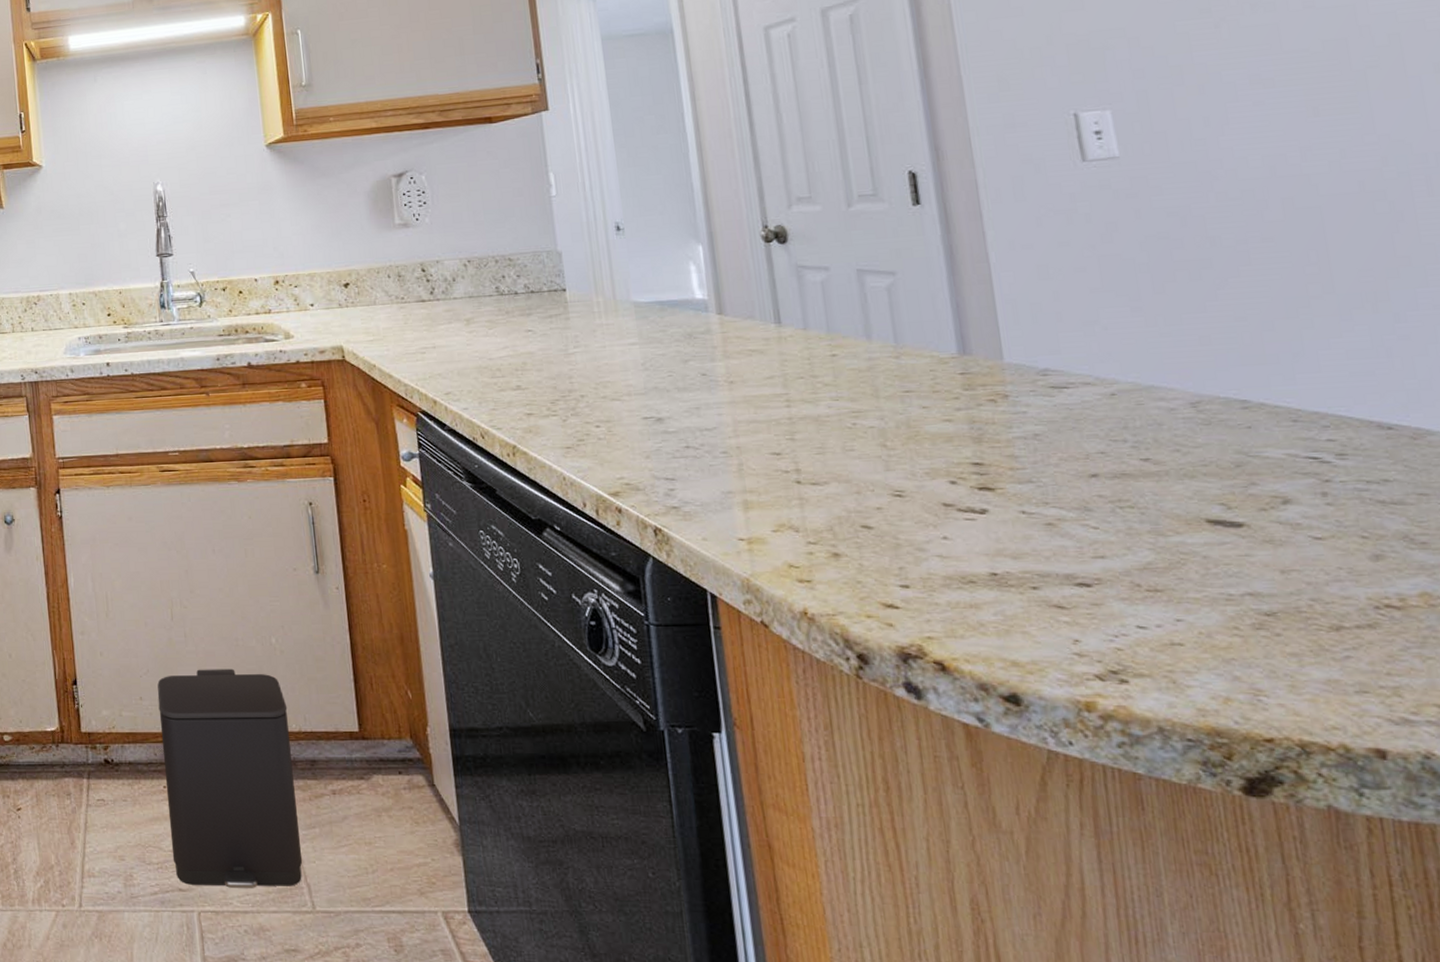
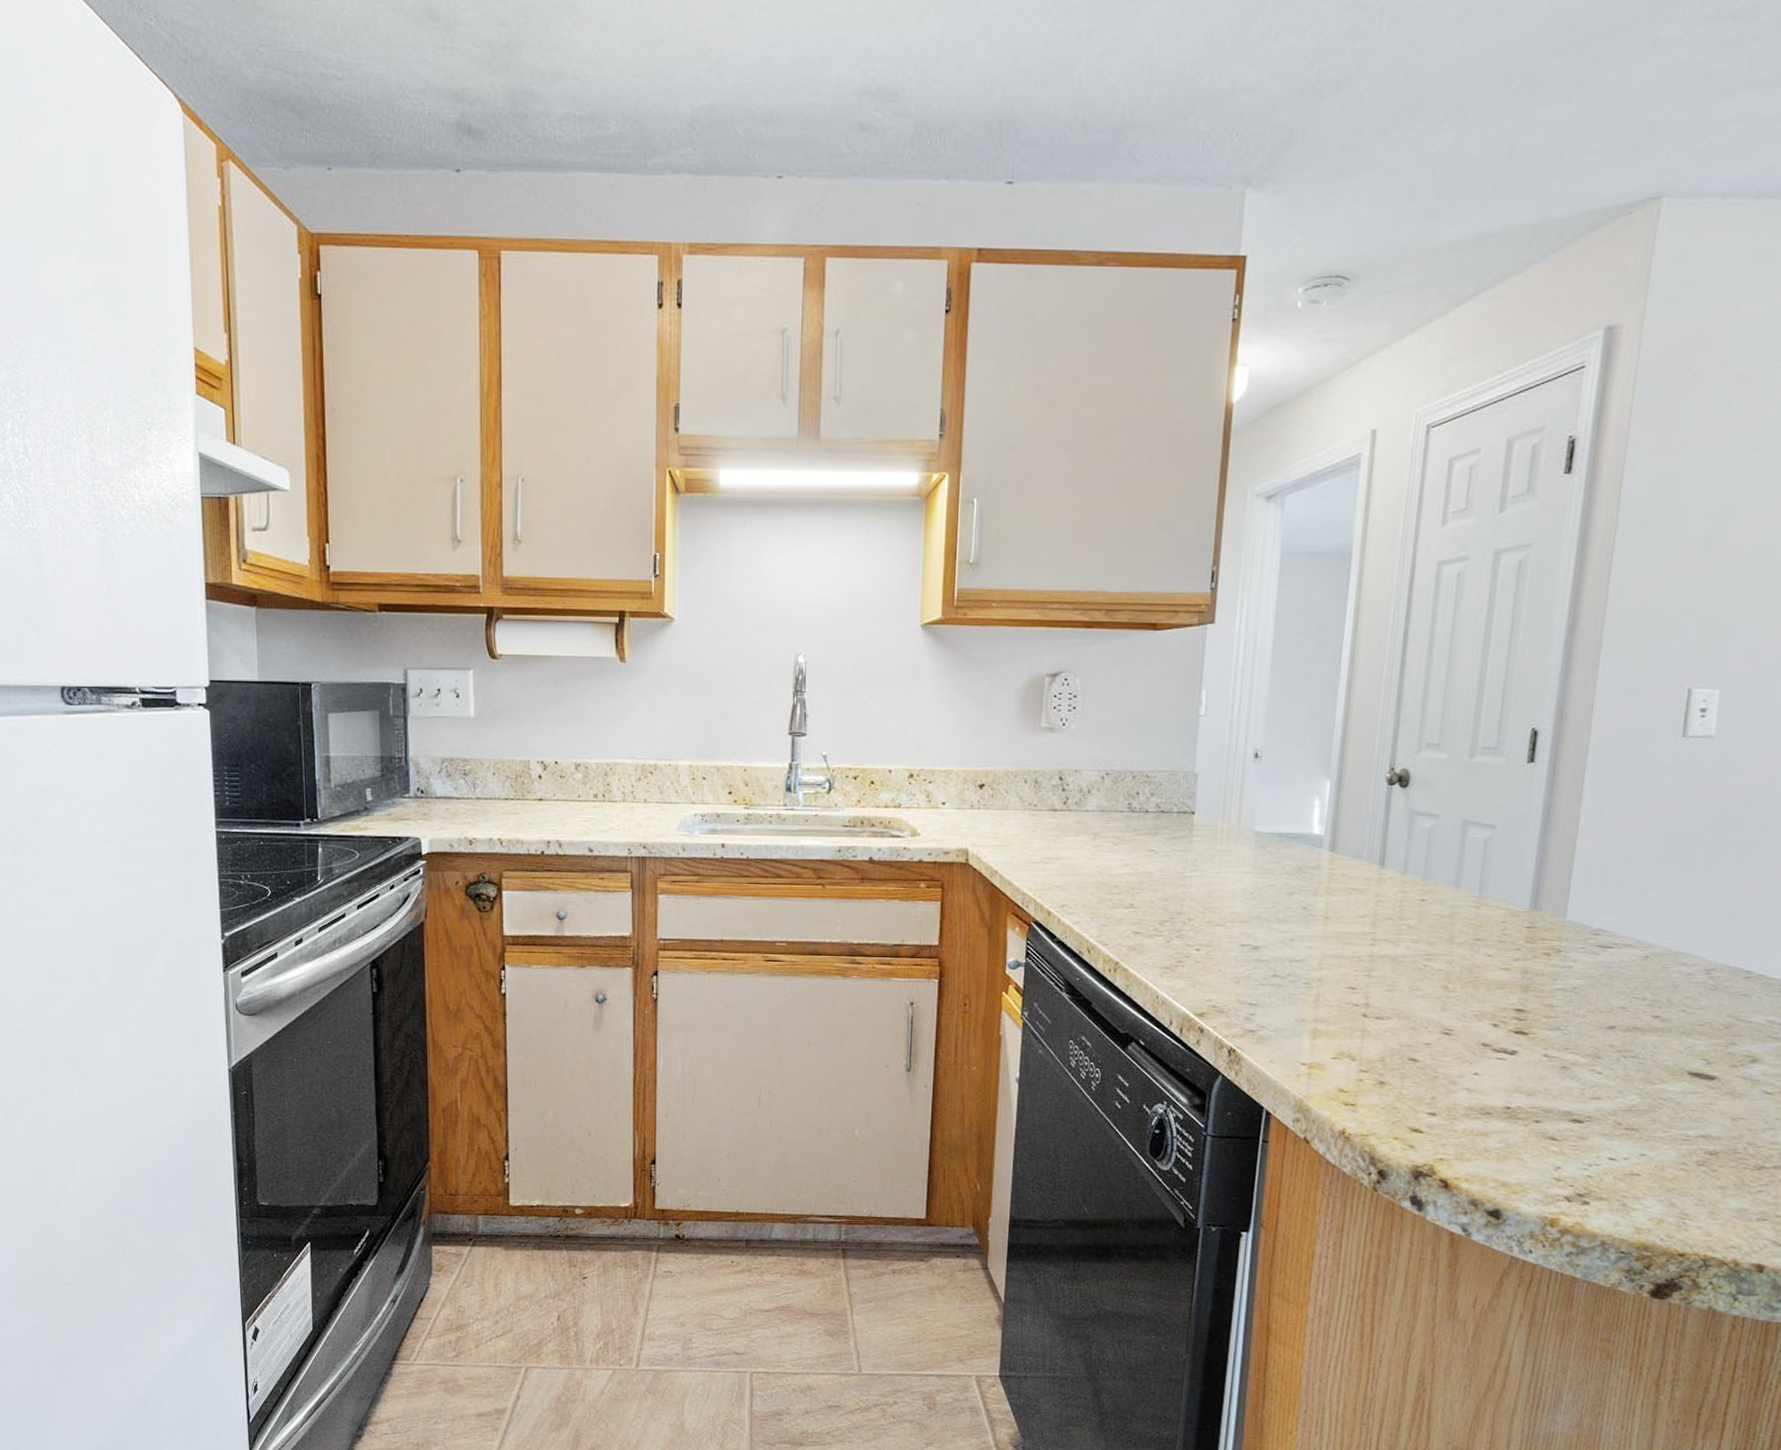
pedal bin: present [157,668,302,888] -> none [732,1155,861,1353]

